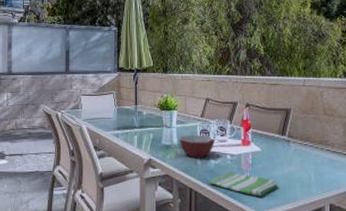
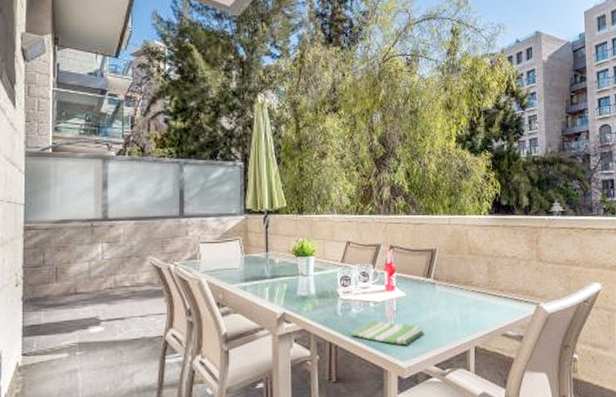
bowl: present [180,134,216,159] -> none [318,282,357,309]

